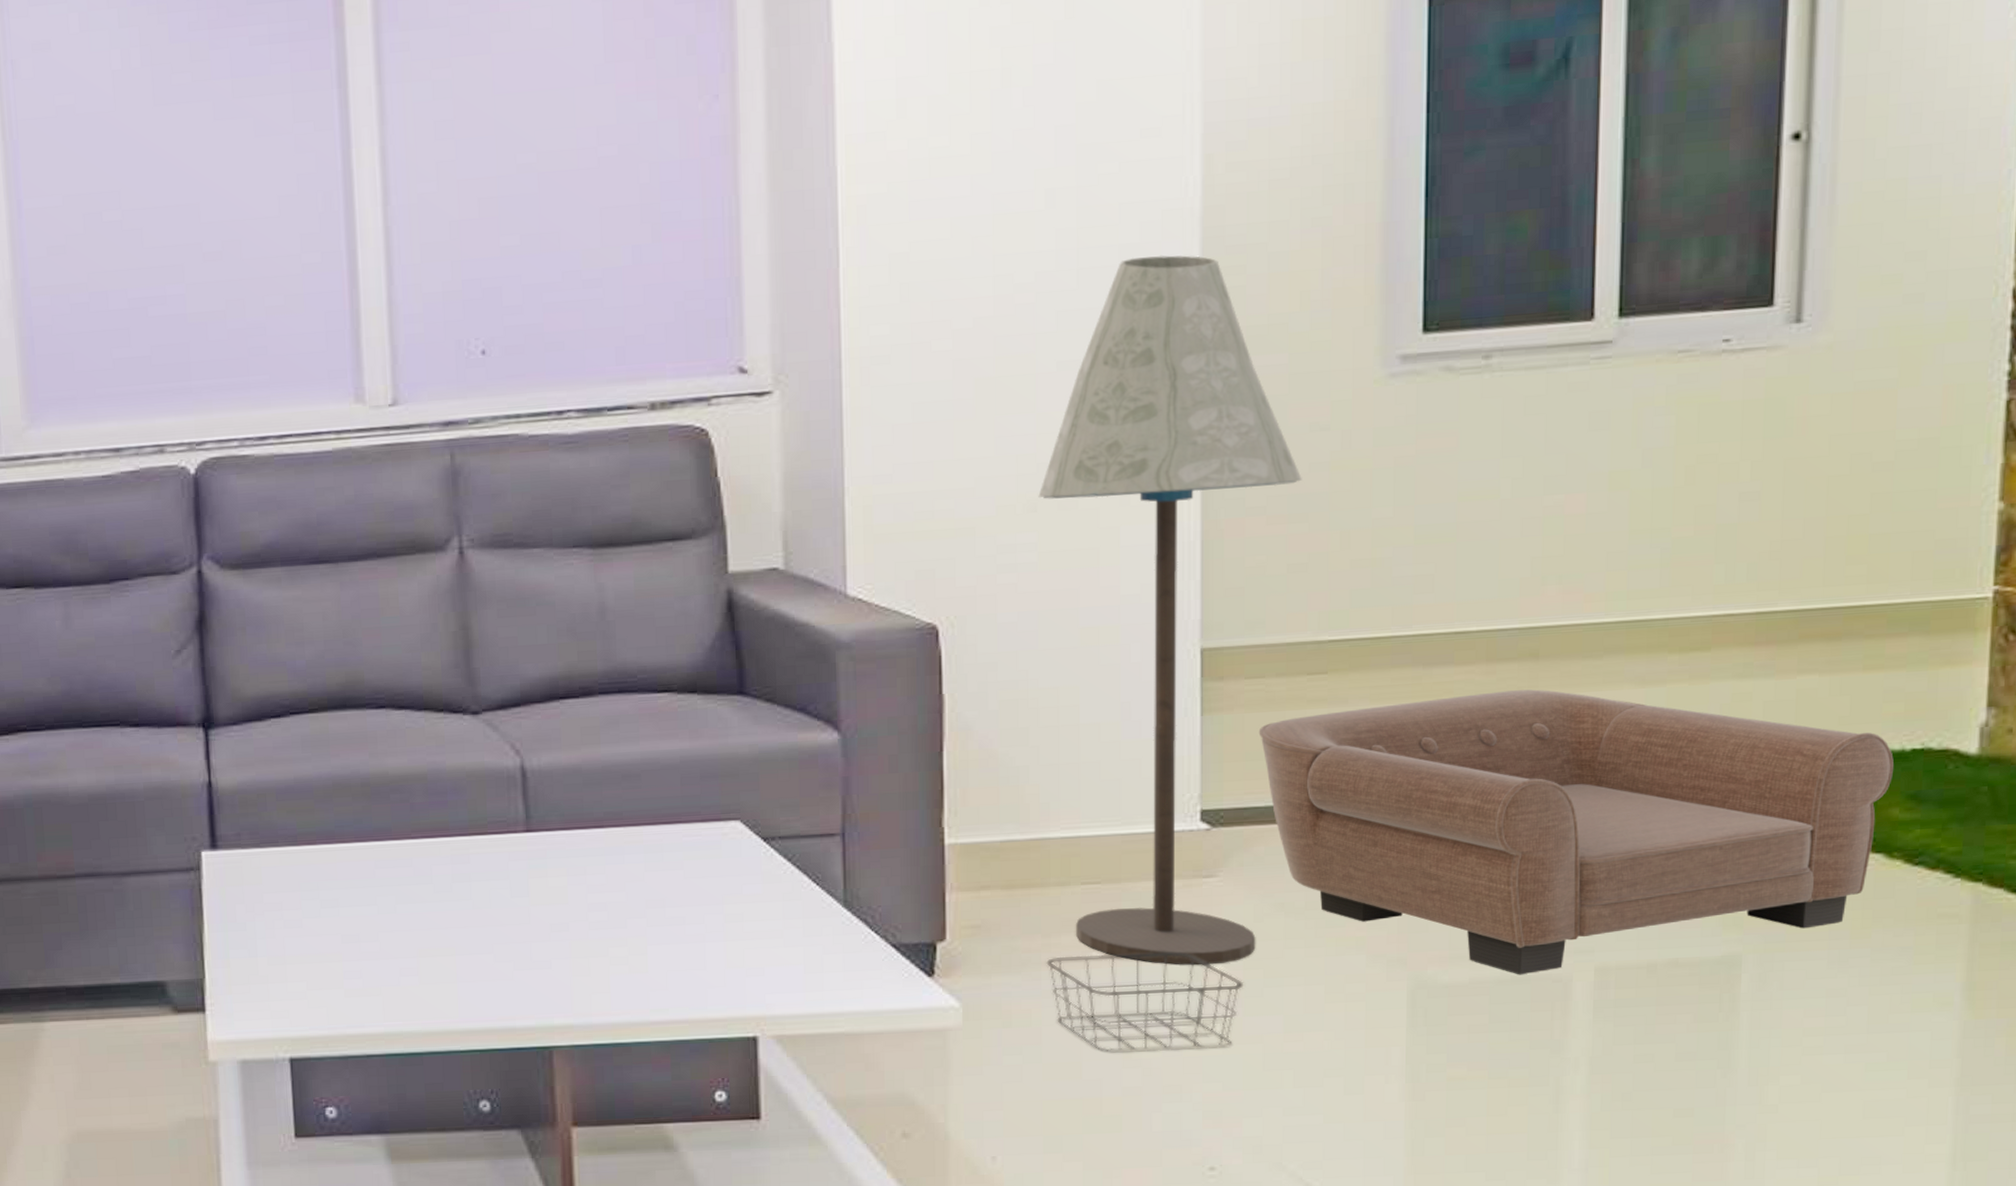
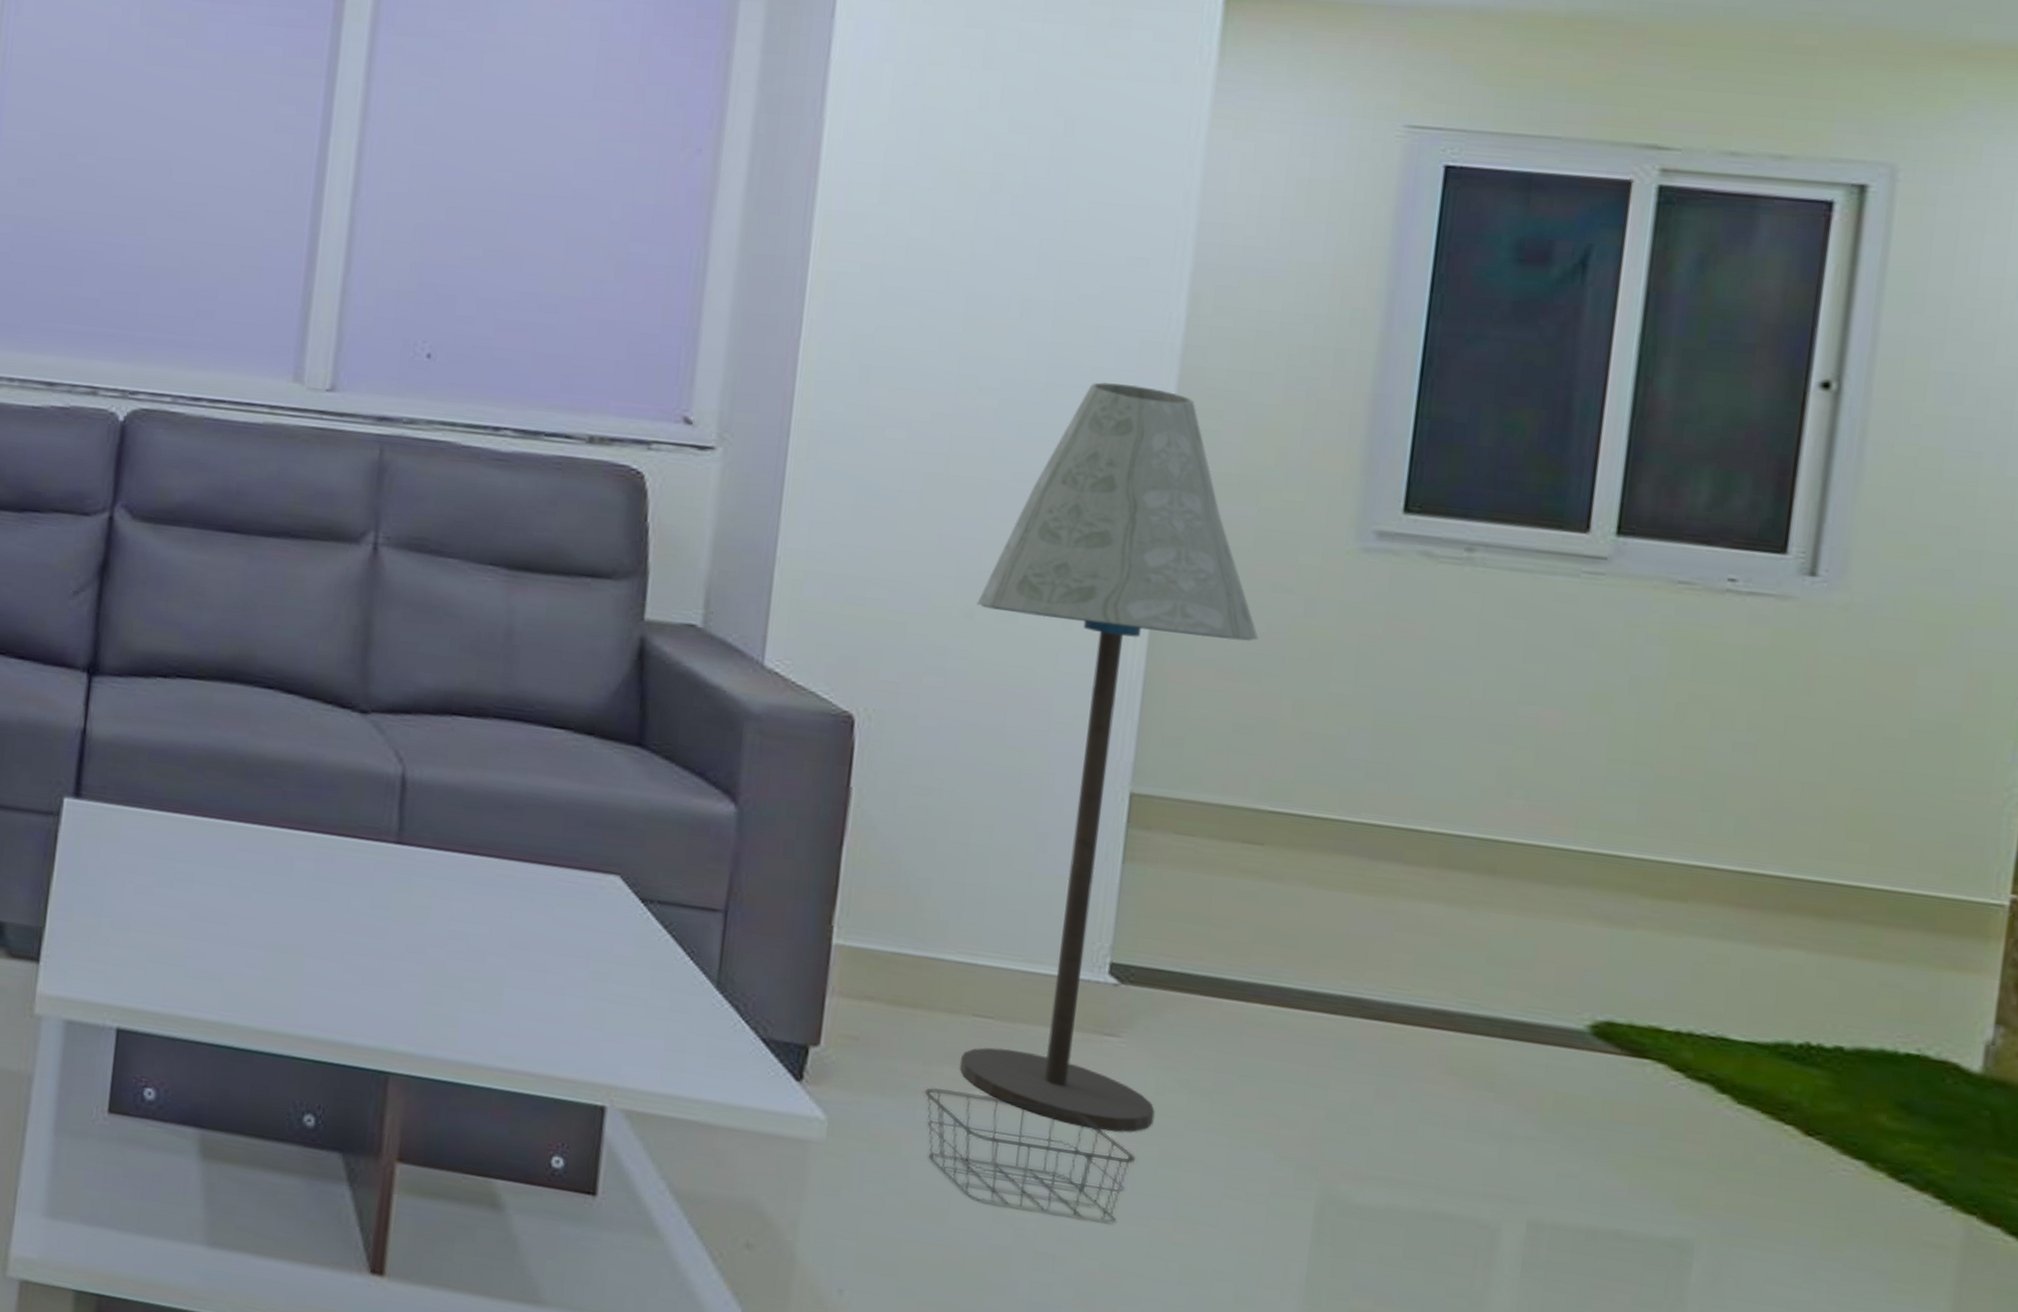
dog bed: present [1258,689,1894,974] -> none [1182,884,1885,1229]

